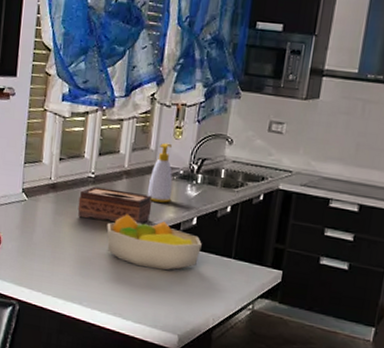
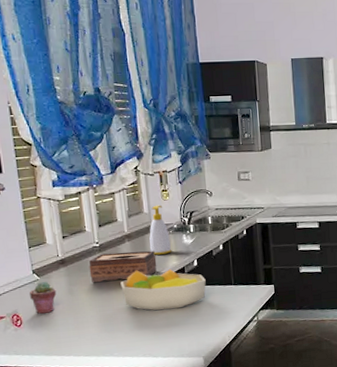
potted succulent: none [14,202,41,239] -> present [30,281,57,314]

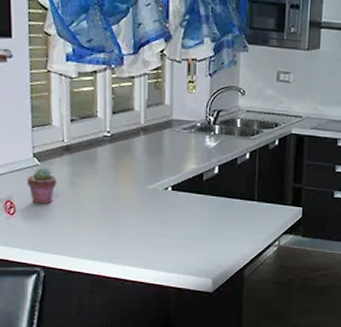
tissue box: present [89,250,157,283] -> none [96,145,173,179]
fruit bowl: present [120,268,206,311] -> none [129,169,225,220]
soap bottle: present [149,205,172,255] -> none [168,97,192,155]

